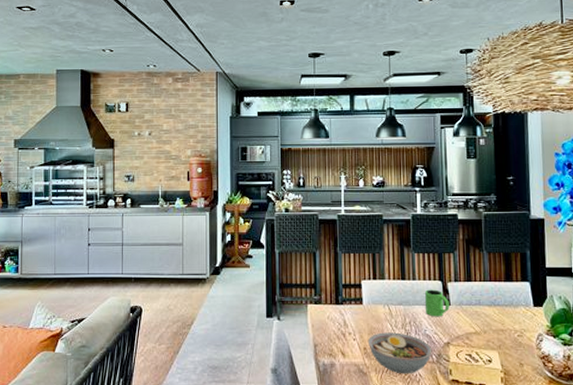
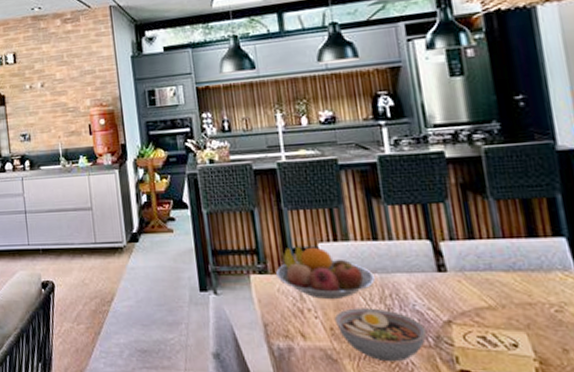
fruit bowl: none [328,282,400,326] -> present [276,246,375,300]
mug: present [424,289,450,317] -> none [408,251,446,288]

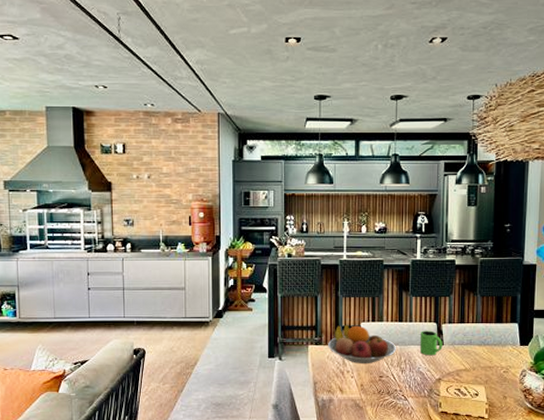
bowl: present [334,308,428,362] -> none [364,370,425,408]
mug: none [408,251,446,288] -> present [419,330,443,356]

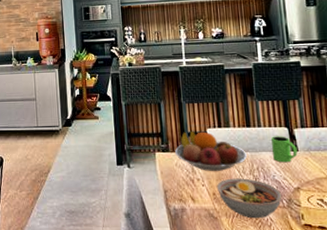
bowl: none [364,370,425,408] -> present [216,178,283,219]

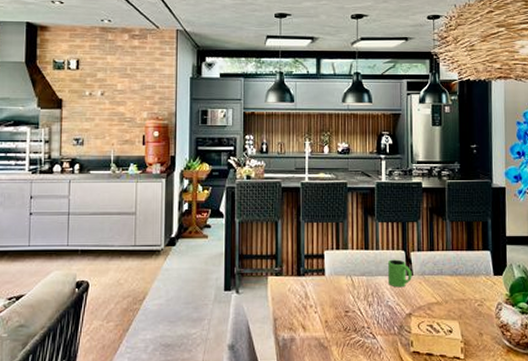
fruit bowl: present [175,130,247,172] -> none [289,252,362,298]
bowl: present [216,178,283,219] -> none [329,304,394,347]

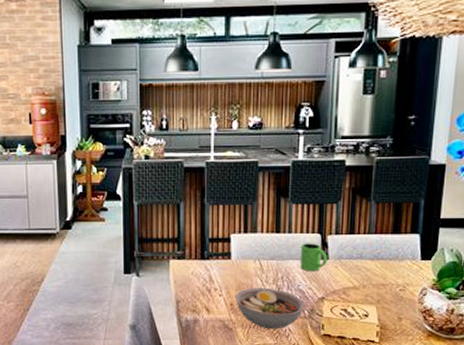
bowl: none [329,304,394,347] -> present [234,288,305,330]

